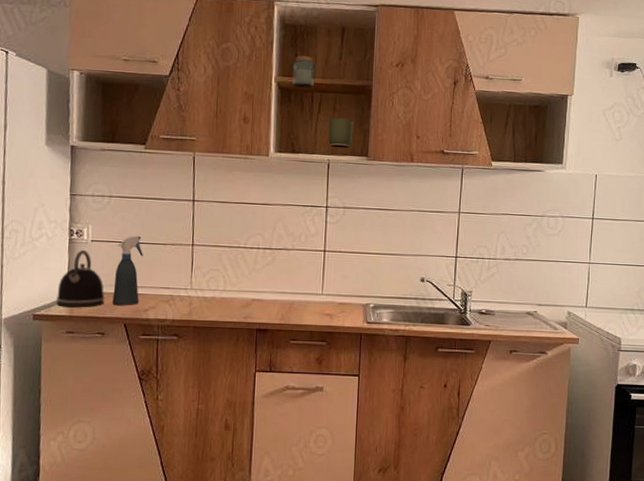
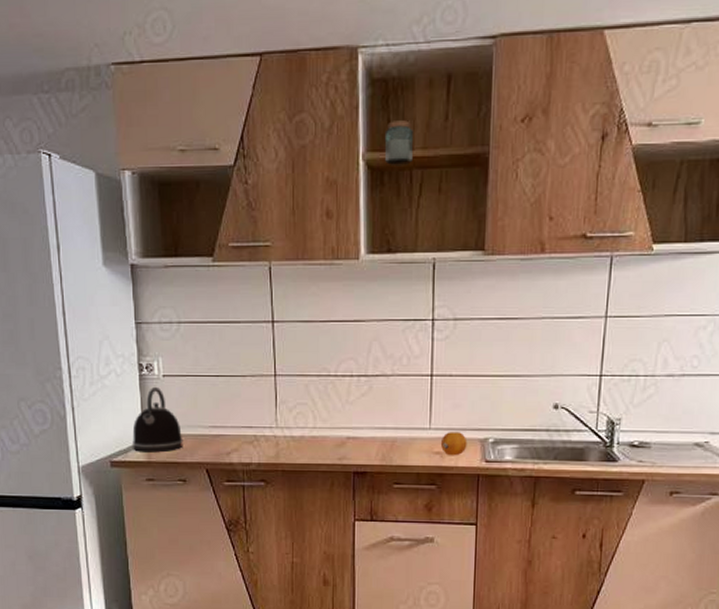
spray bottle: present [112,236,143,306] -> none [190,368,220,449]
mug: present [328,118,354,149] -> none [433,201,465,242]
fruit: none [330,297,353,318] -> present [440,432,468,456]

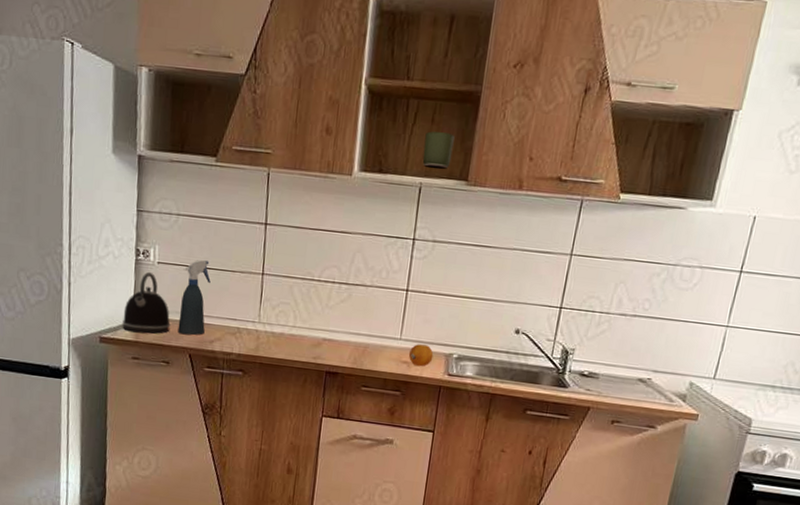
spray bottle: none [190,368,220,449] -> present [178,260,211,336]
peanut butter: present [384,120,413,167] -> none [386,51,414,95]
mug: none [433,201,465,242] -> present [422,131,455,170]

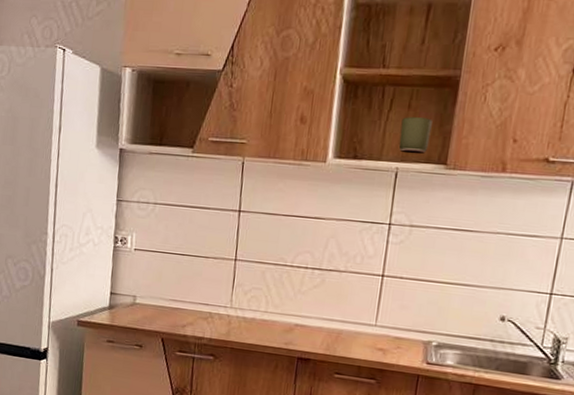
kettle: present [121,271,171,334] -> none [98,258,145,318]
spray bottle: present [178,260,211,336] -> none [151,246,185,320]
fruit: present [408,344,434,367] -> none [384,331,411,355]

